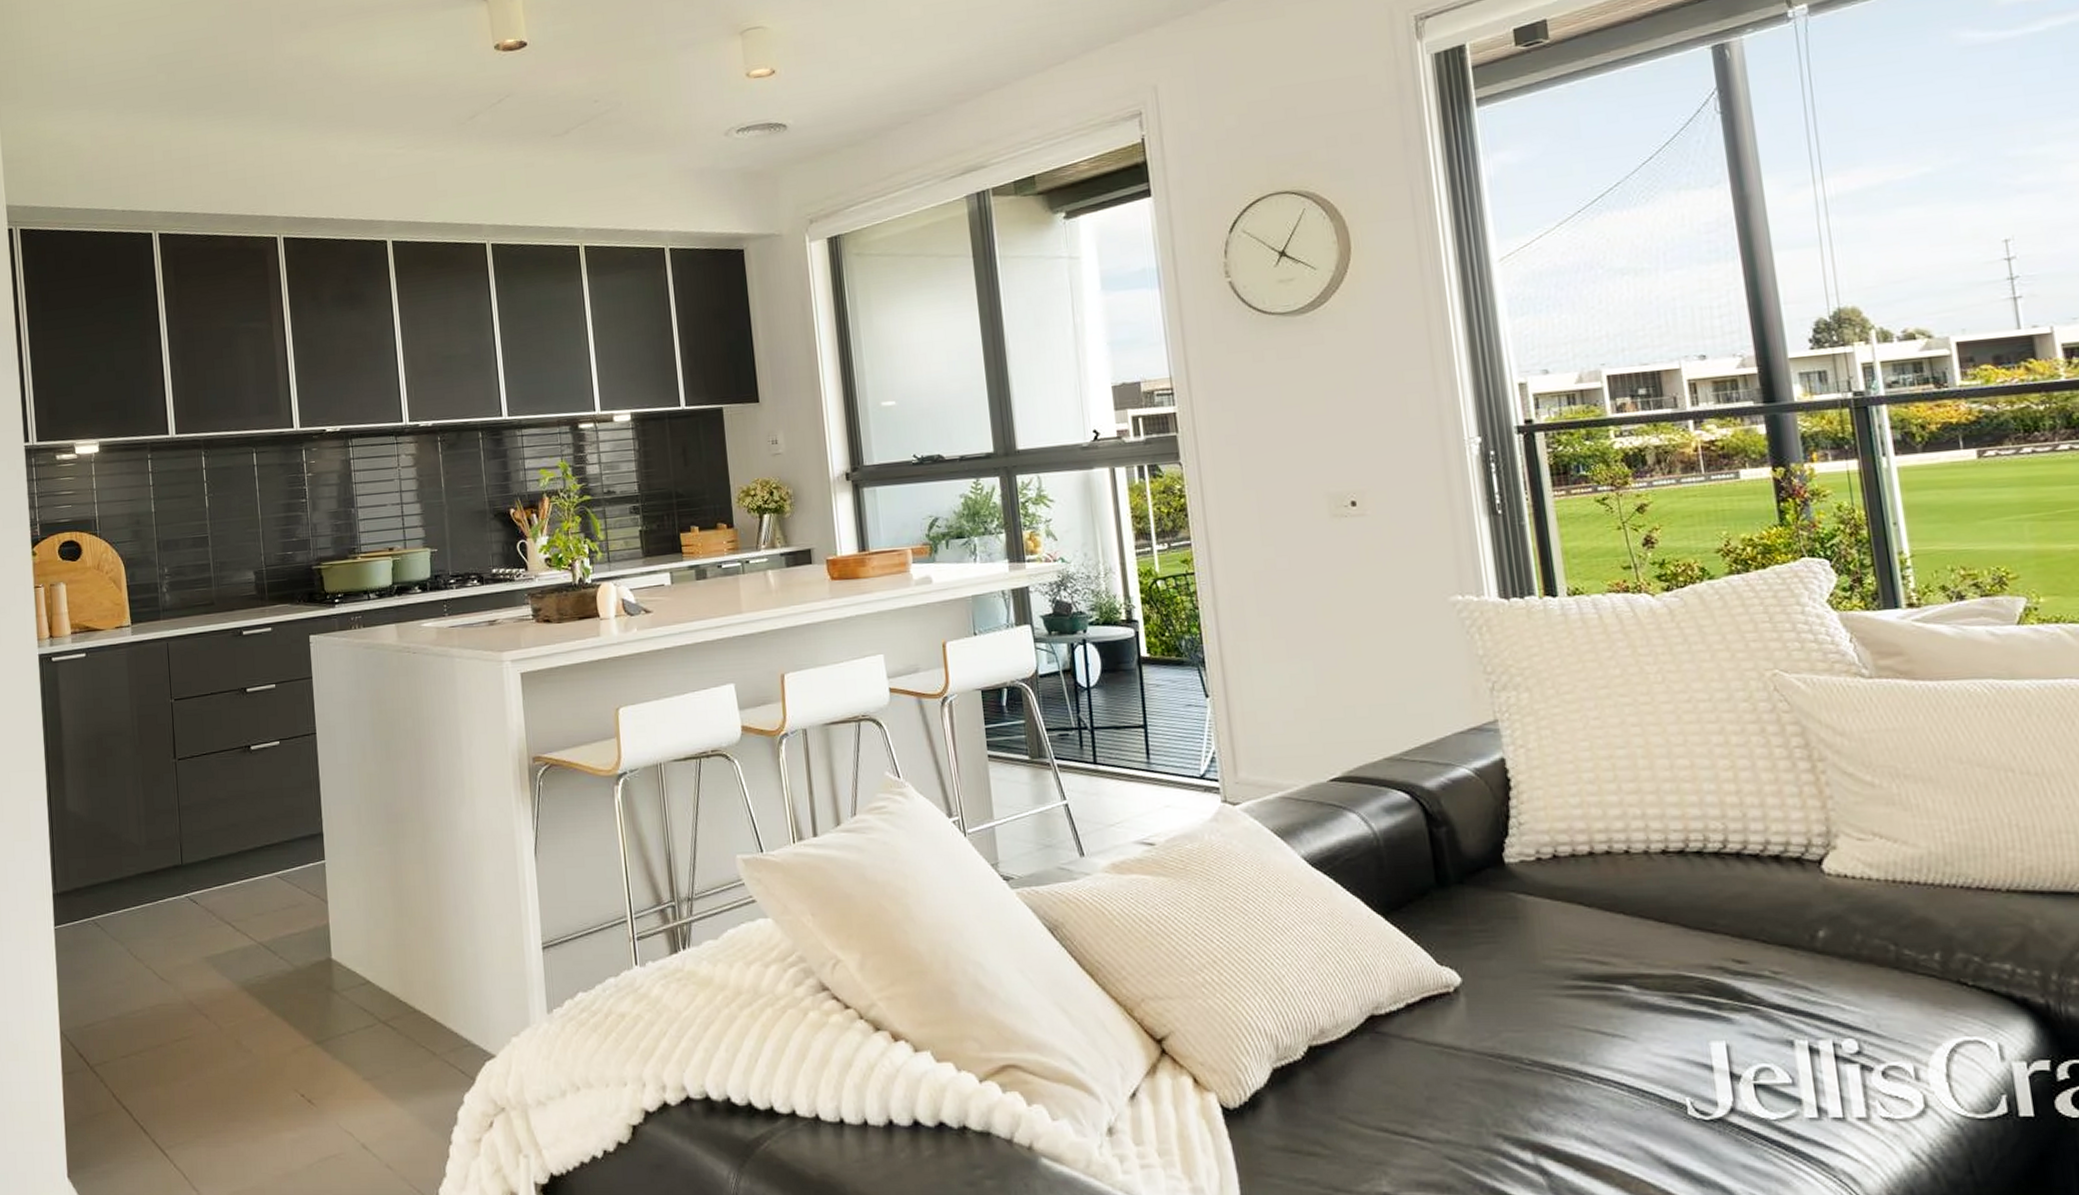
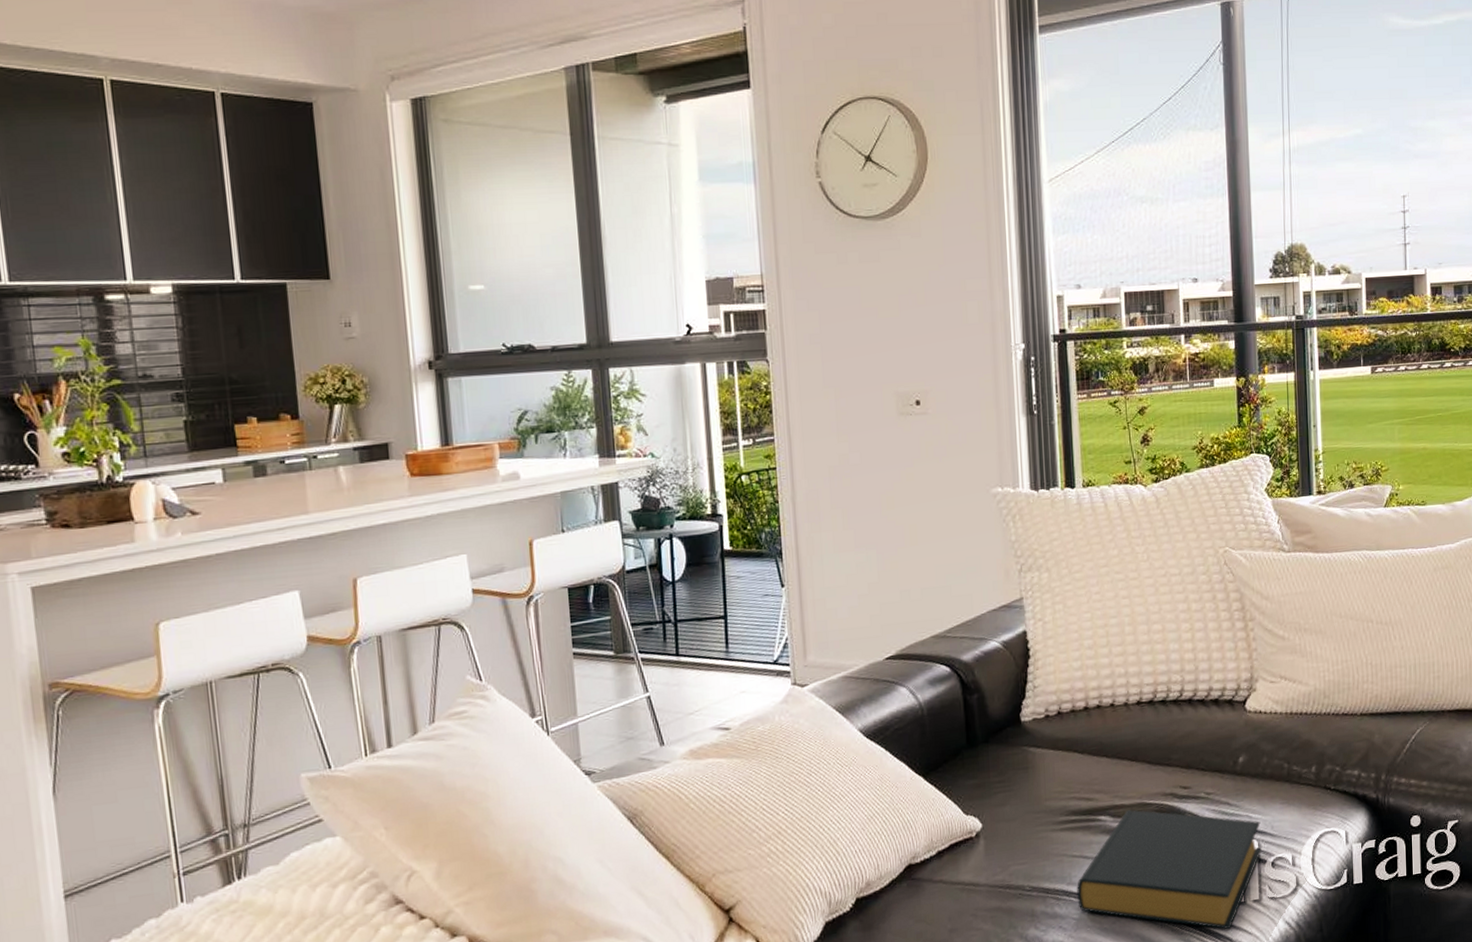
hardback book: none [1594,982,1865,1151] -> present [1077,810,1262,930]

